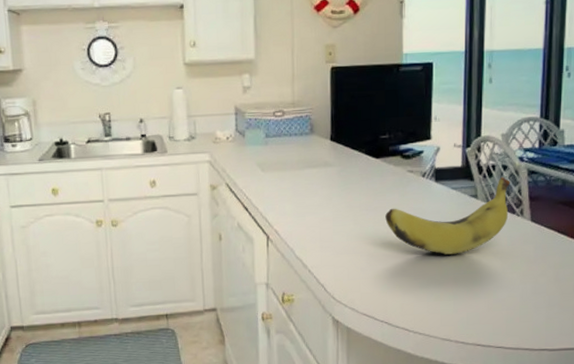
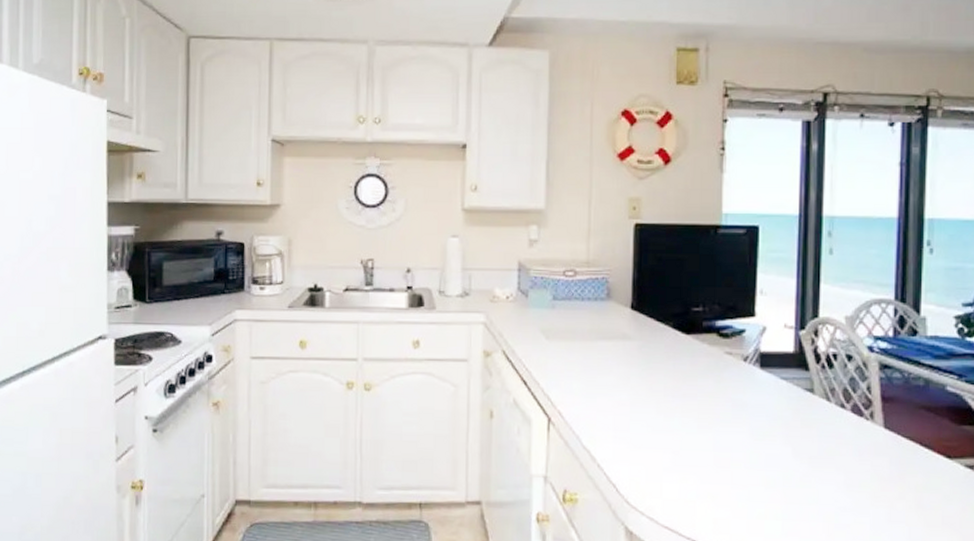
banana: present [385,176,510,255] -> none [696,368,857,461]

